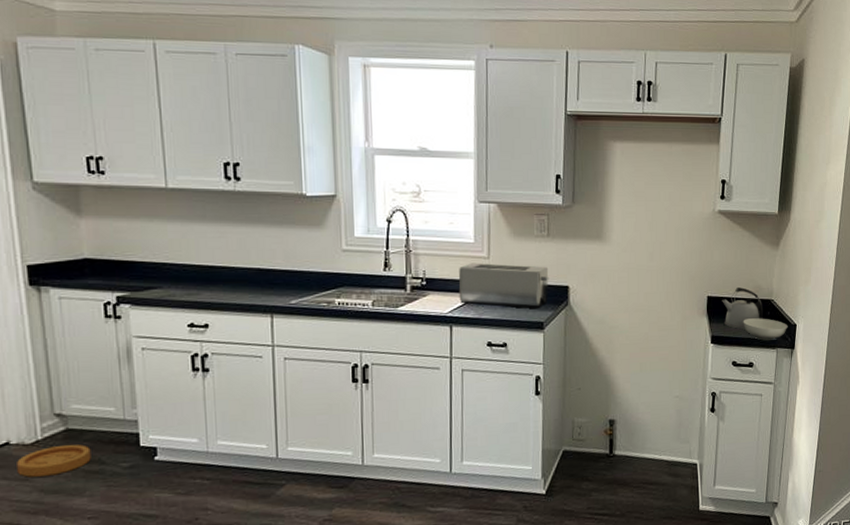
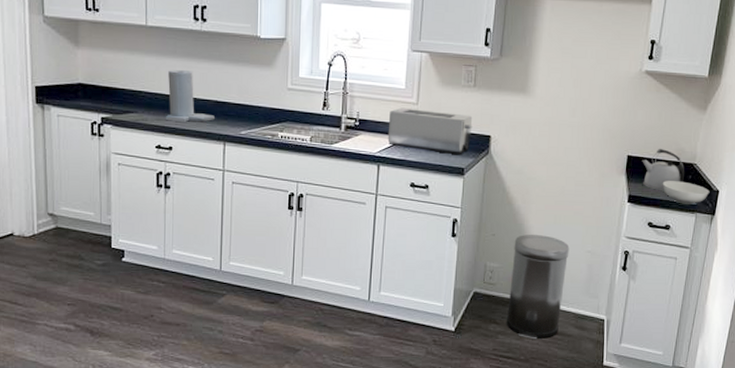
pet bowl: present [17,444,91,477] -> none [18,241,74,265]
paper towel: none [197,237,259,296] -> present [165,70,216,123]
pedal bin: none [598,384,658,493] -> present [506,235,570,340]

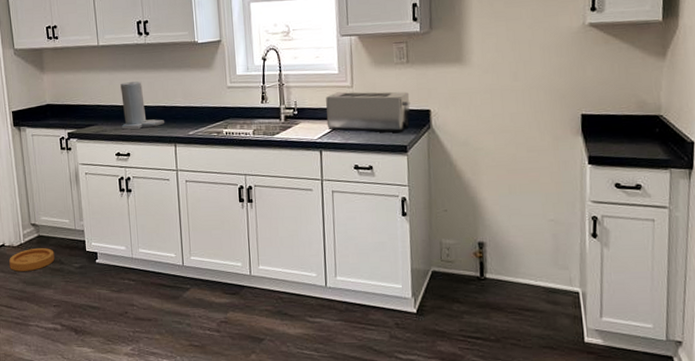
pet bowl: none [18,241,74,265] -> present [9,248,55,272]
pedal bin: present [506,235,570,340] -> none [468,206,530,318]
kettle: present [642,149,685,193] -> none [598,103,651,150]
bowl: present [662,181,710,204] -> none [625,135,683,161]

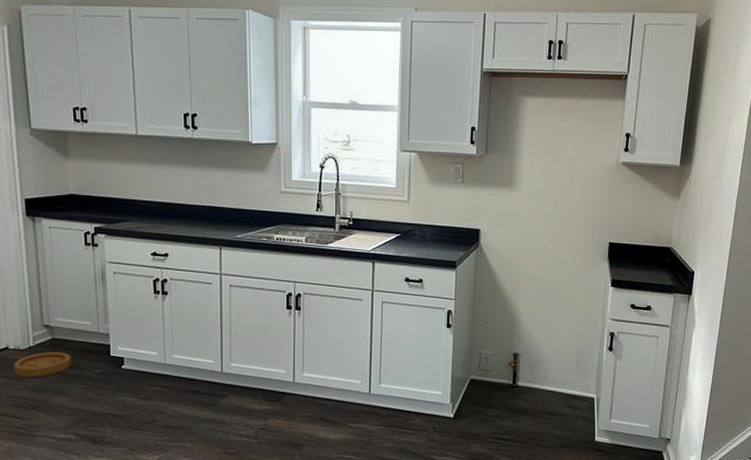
paper towel: present [120,81,165,130] -> none [159,178,211,229]
toaster: present [326,91,411,133] -> none [381,205,462,249]

